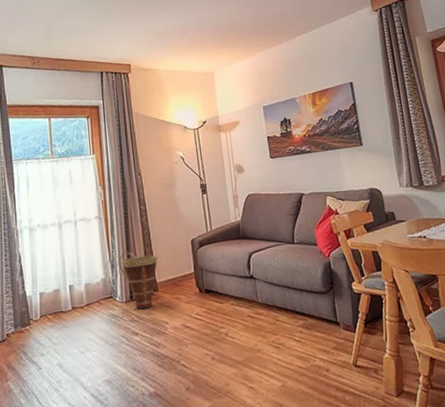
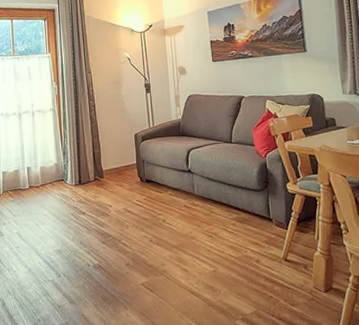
basket: present [104,252,158,310] -> none [57,142,104,193]

